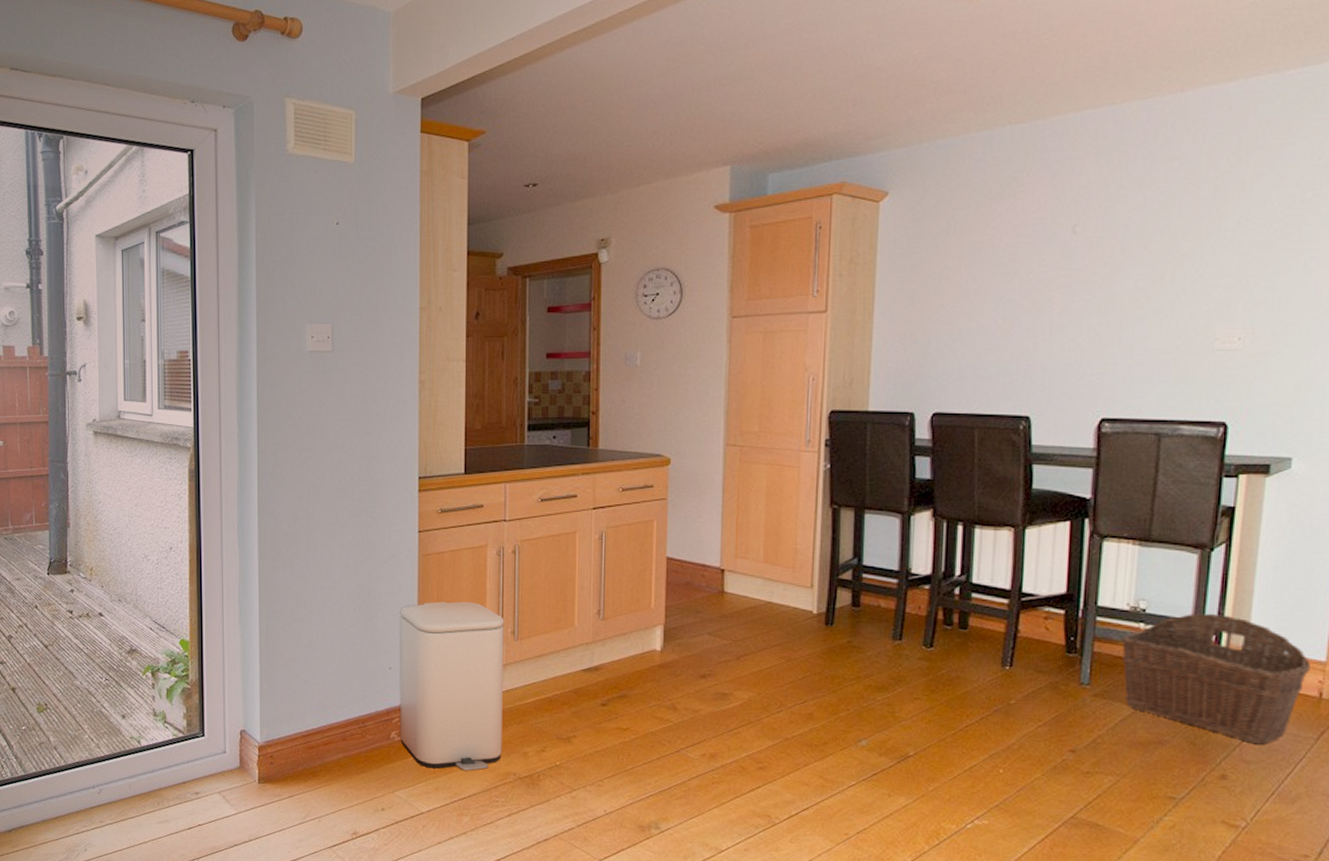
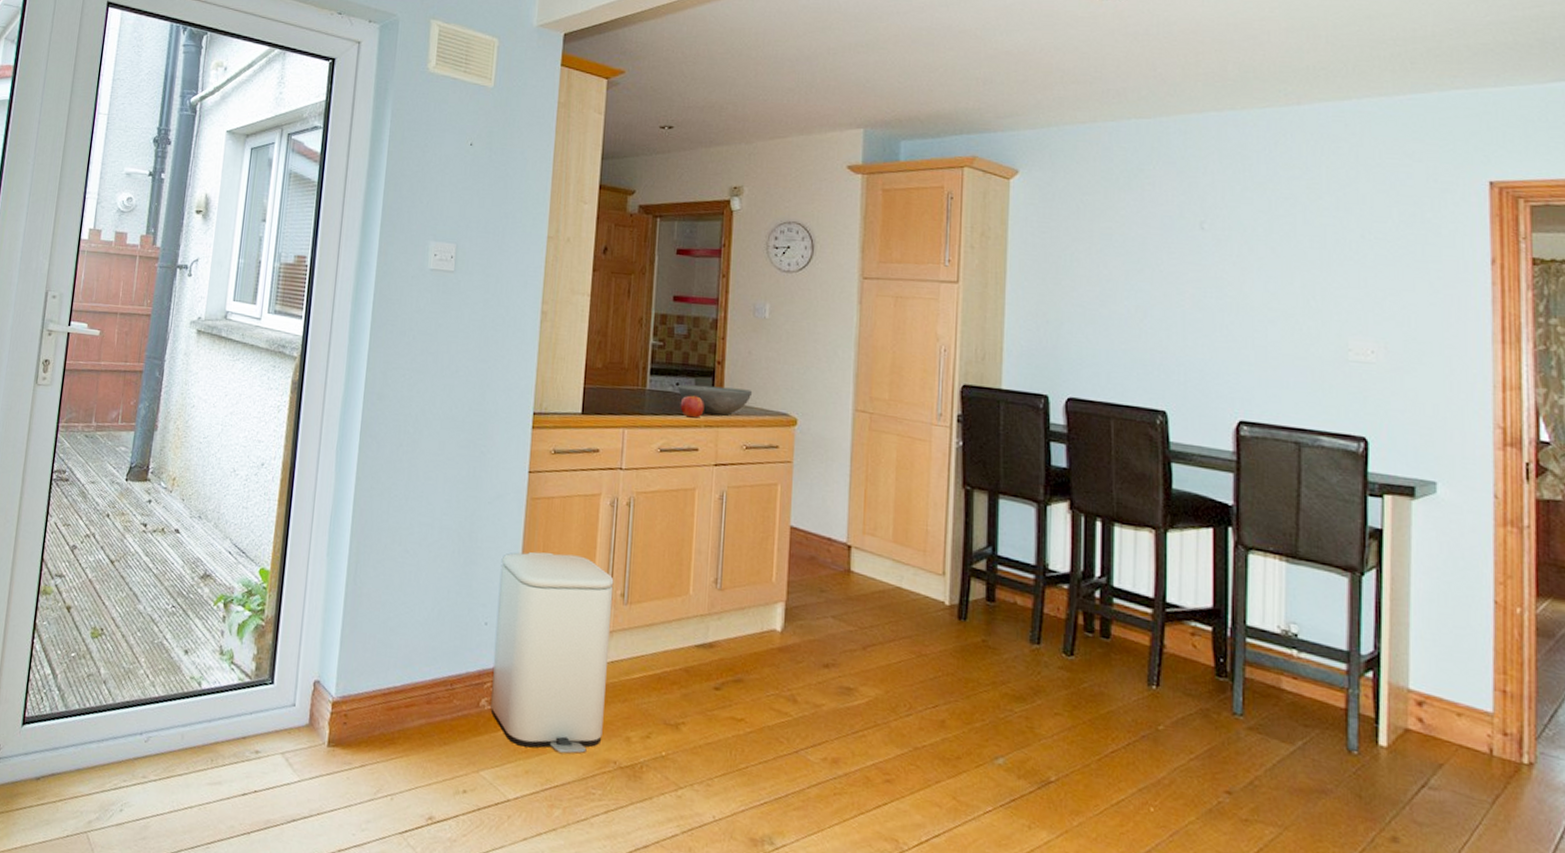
bowl: none [554,436,627,462] -> present [677,384,753,416]
fruit: none [558,443,581,467] -> present [680,393,704,418]
wicker basket: present [1121,613,1310,745] -> none [1273,644,1477,805]

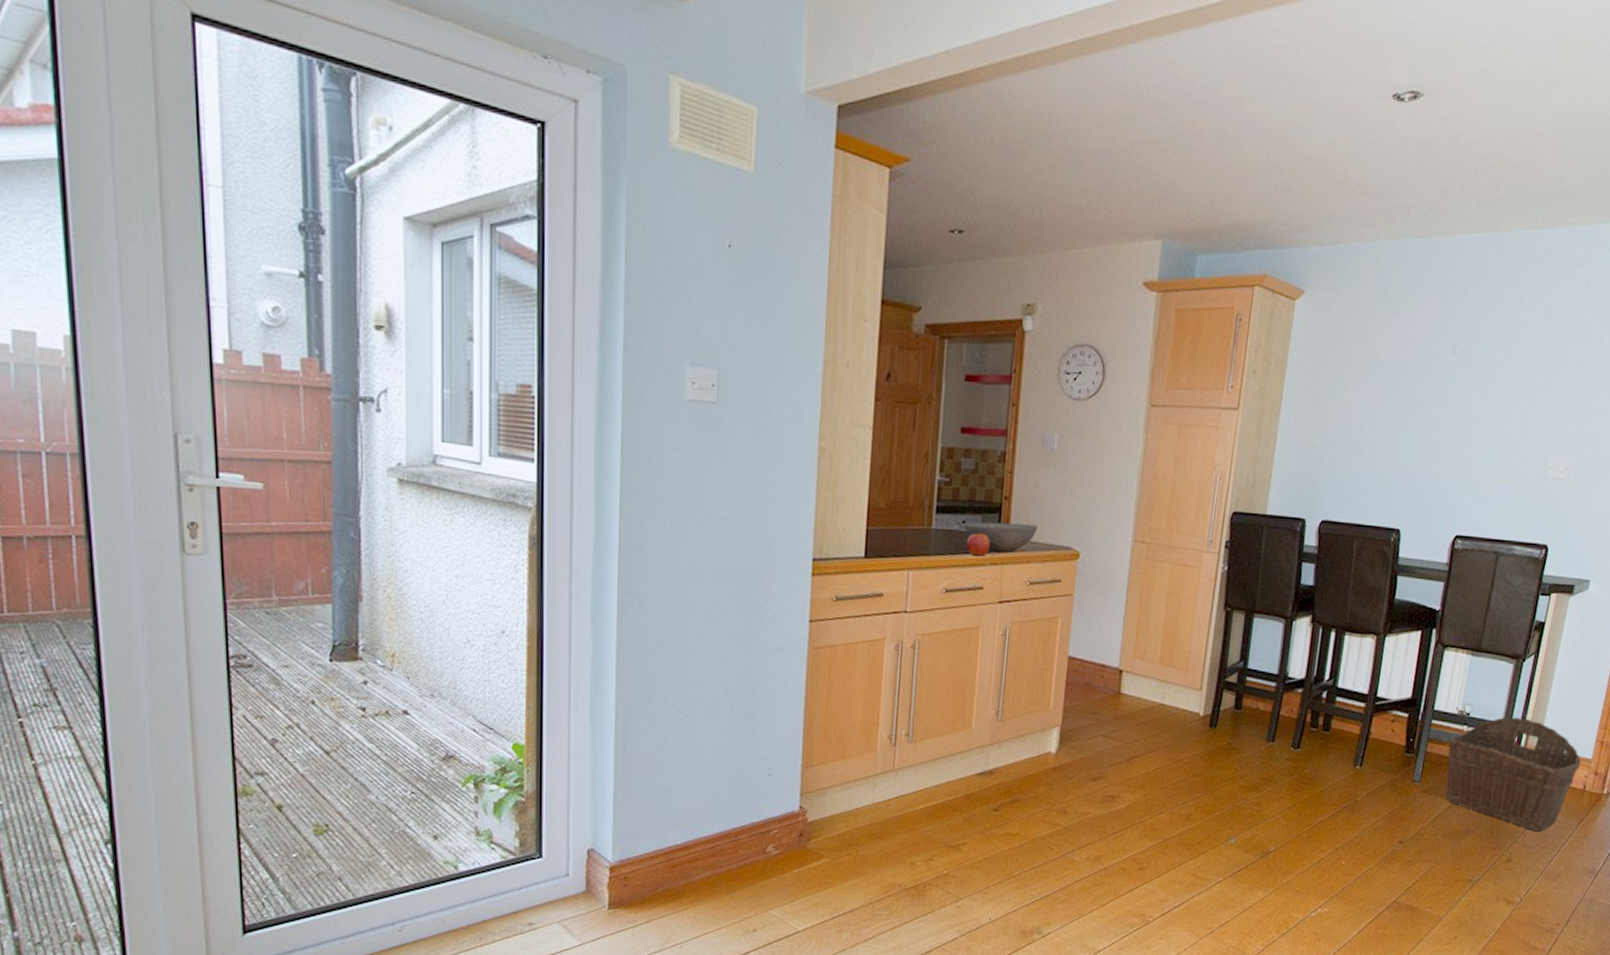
pedal bin: present [490,551,614,755] -> none [777,700,899,885]
wicker basket: none [1273,644,1477,805] -> present [1446,717,1581,831]

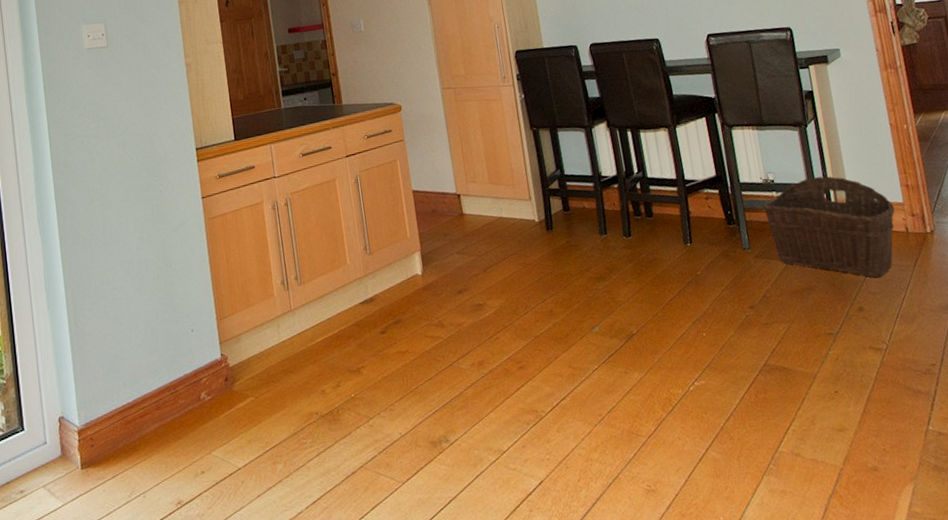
bowl: present [963,521,1038,552] -> none [305,91,364,118]
fruit: present [966,530,990,556] -> none [310,103,330,124]

